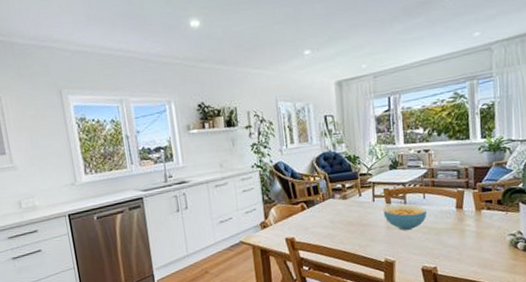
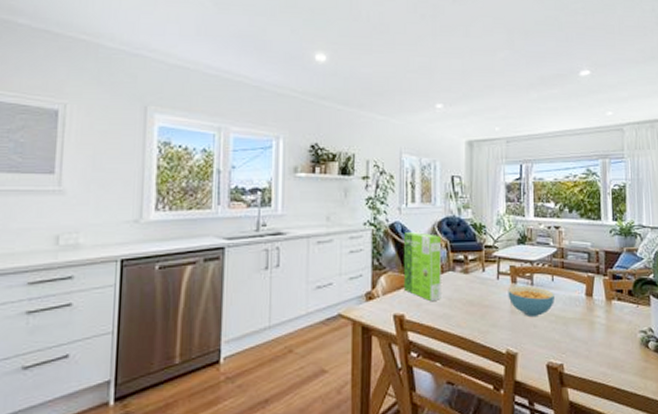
cake mix box: none [287,168,325,225] -> present [403,232,441,301]

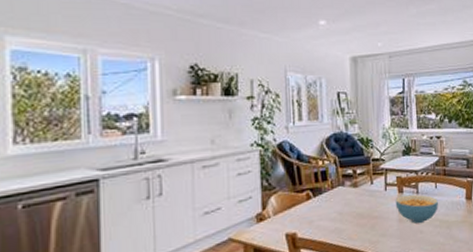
cake mix box: present [403,232,441,301] -> none [292,150,332,217]

